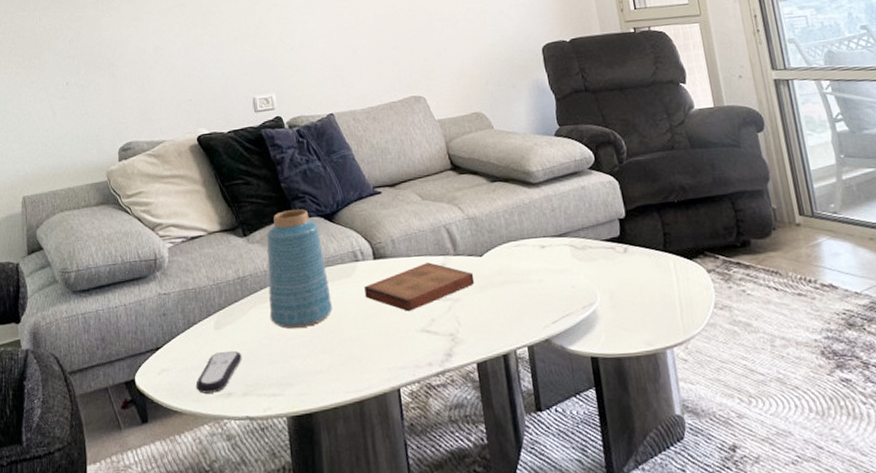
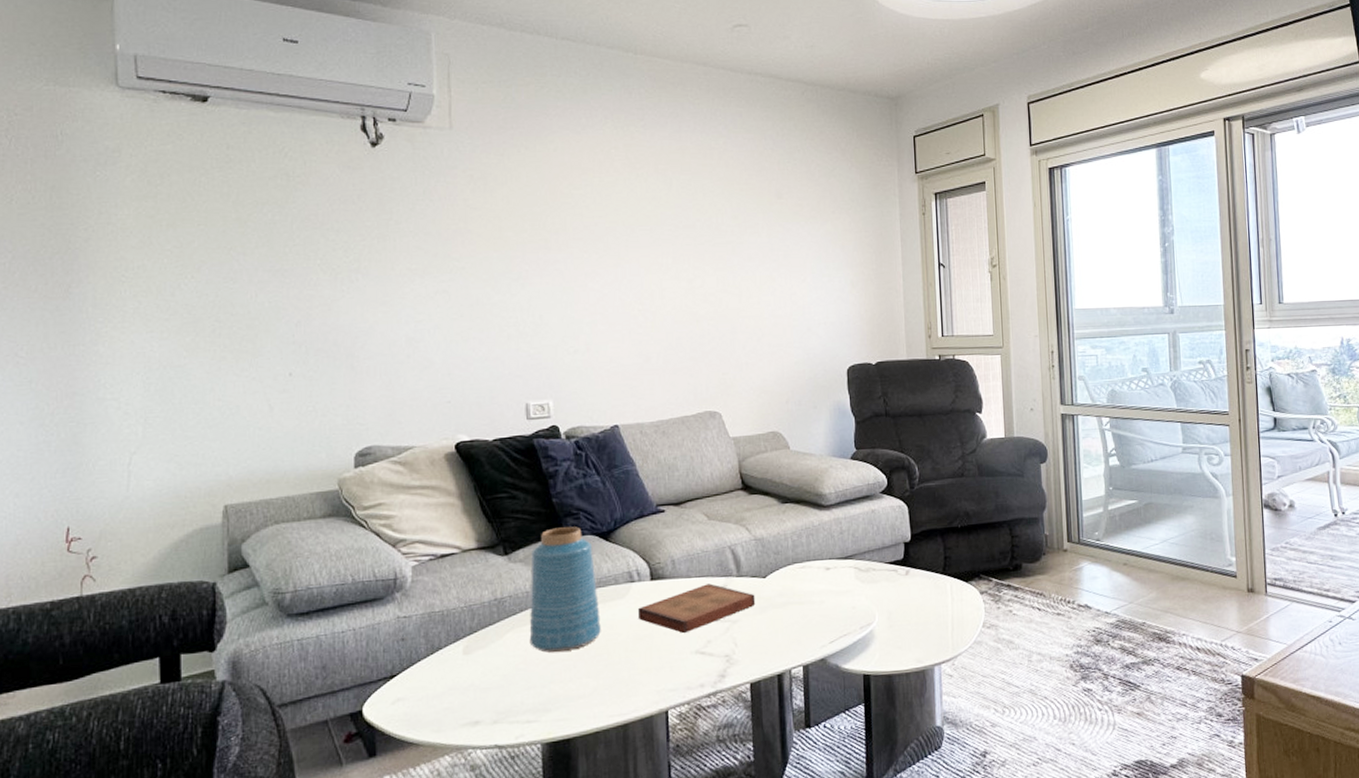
remote control: present [196,350,242,394] -> none [437,676,494,723]

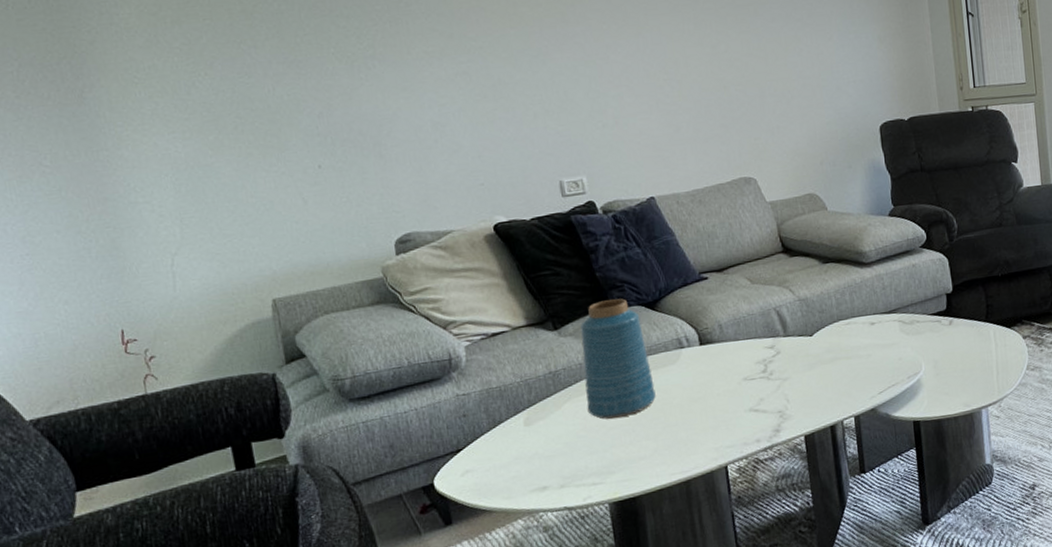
book: present [638,583,756,634] -> none [690,345,804,394]

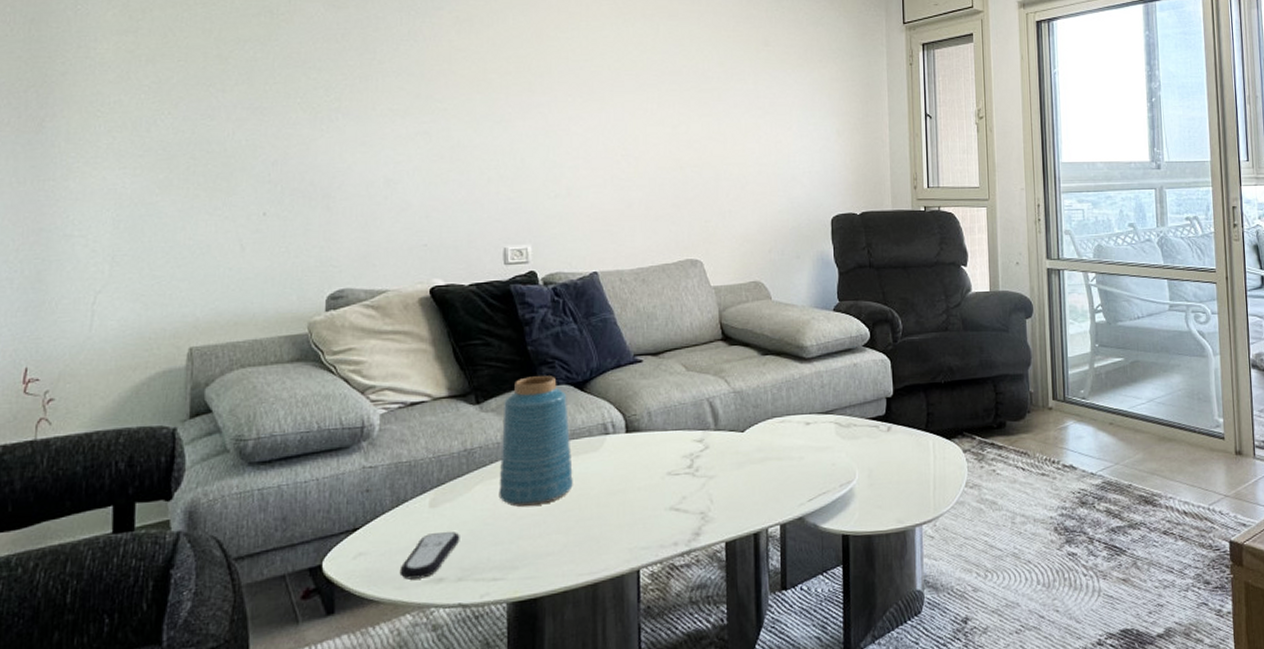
remote control: none [505,445,558,490] -> present [399,531,460,580]

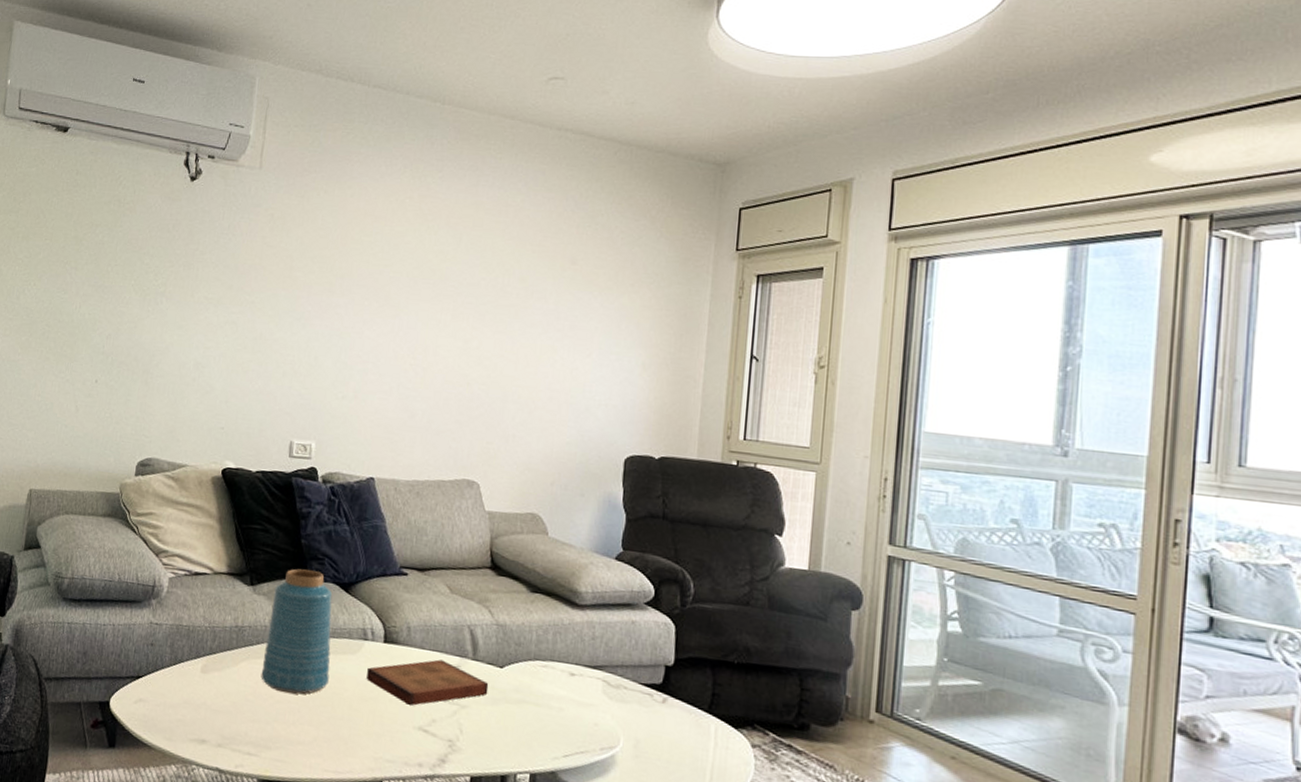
remote control: present [399,531,460,580] -> none [170,696,224,736]
book: none [612,437,733,489] -> present [367,659,489,706]

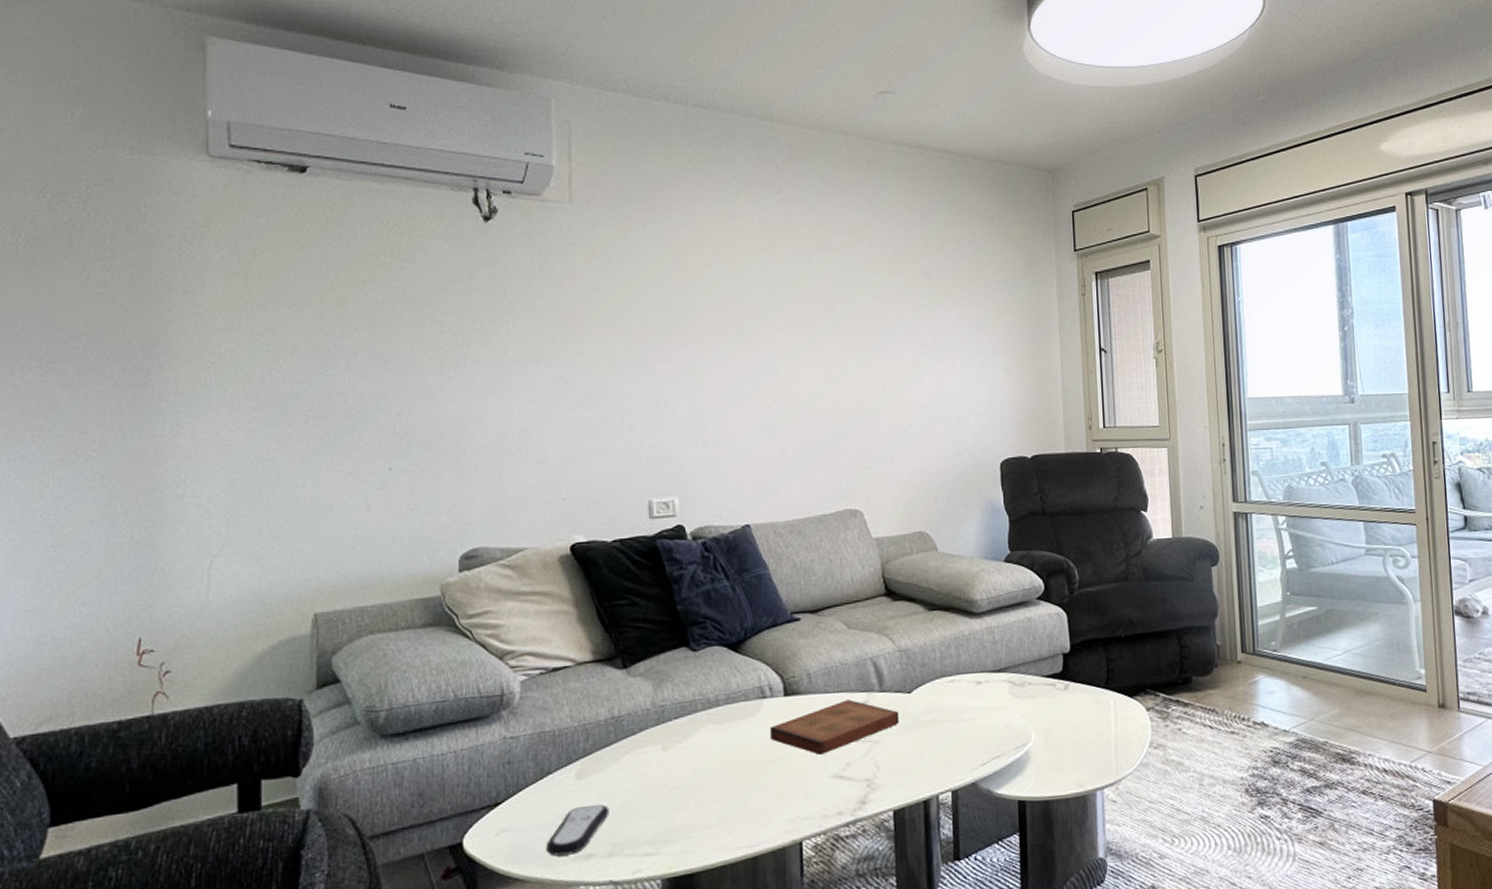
remote control: none [170,696,224,736] -> present [545,804,610,857]
vase: present [261,568,333,695] -> none [649,636,729,777]

